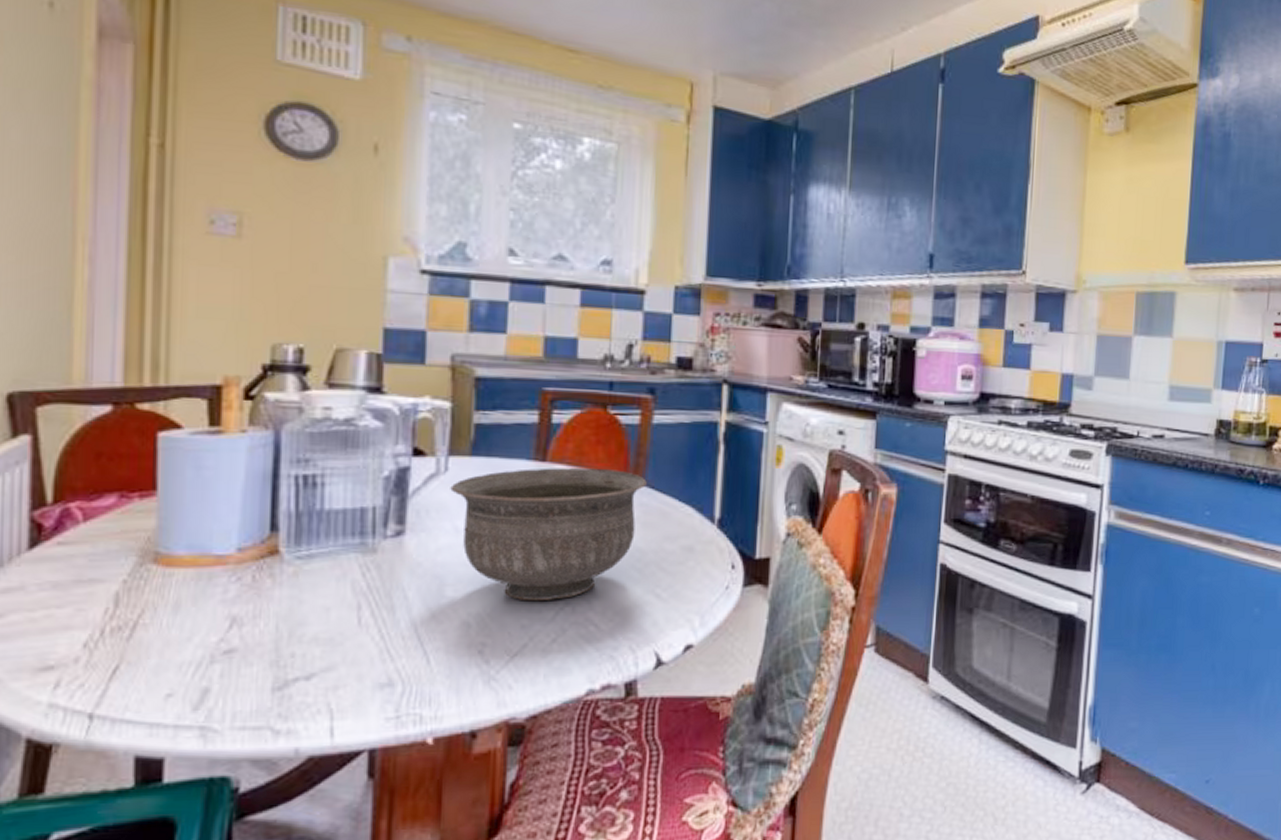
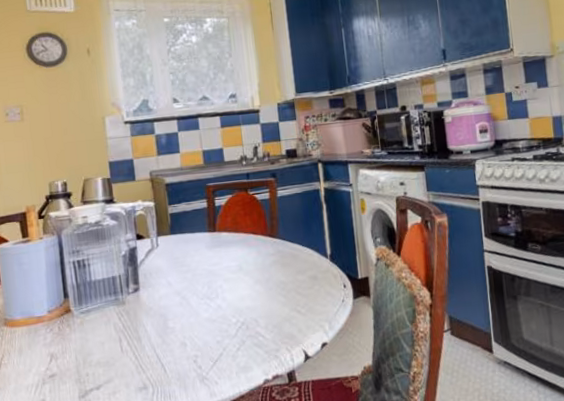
bowl: present [450,468,647,600] -> none [161,231,280,325]

